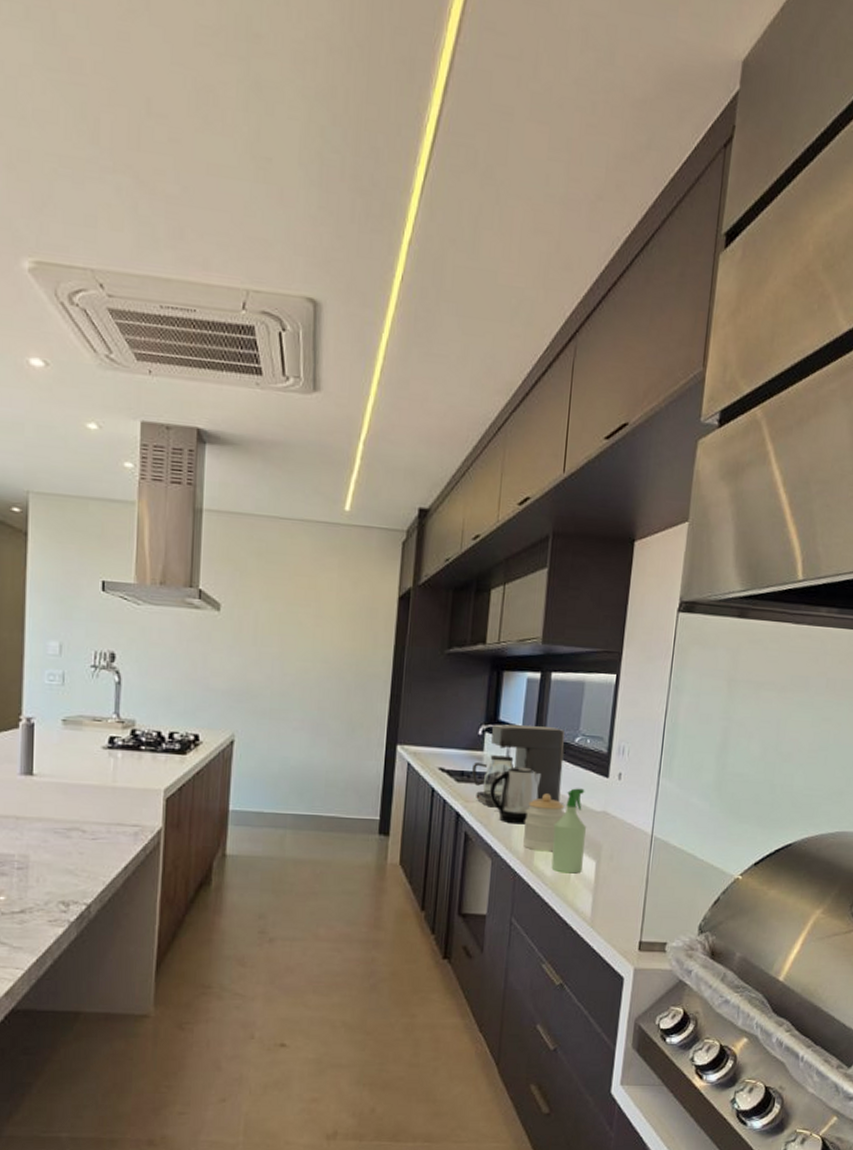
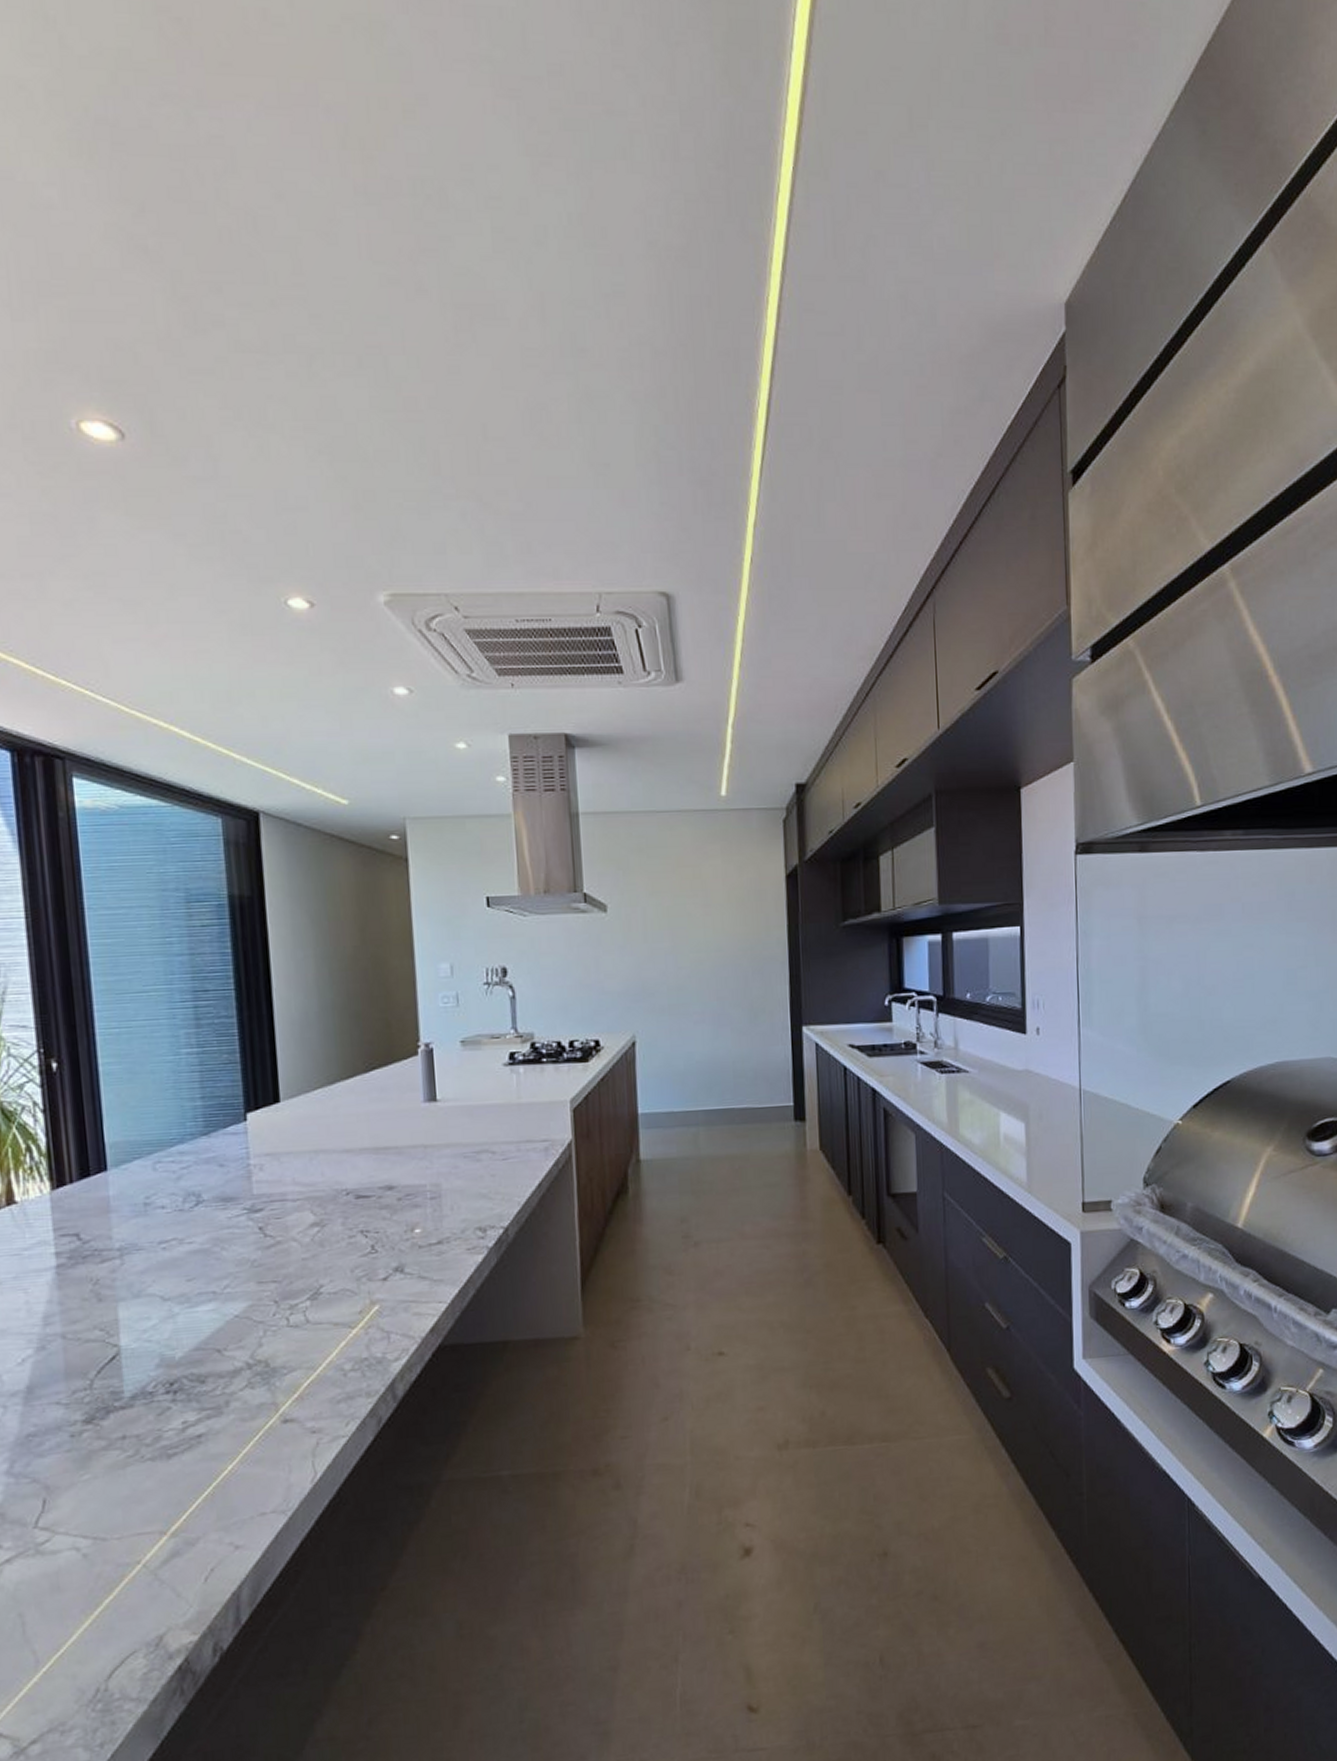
coffee maker: present [472,724,565,808] -> none [883,989,978,1079]
kettle: present [489,766,542,825] -> none [903,1033,956,1094]
jar: present [523,793,566,852] -> none [943,1058,986,1120]
spray bottle: present [551,788,587,874] -> none [975,1048,1011,1139]

